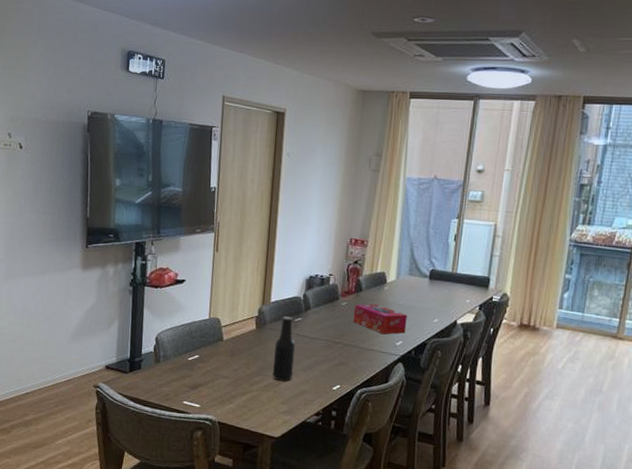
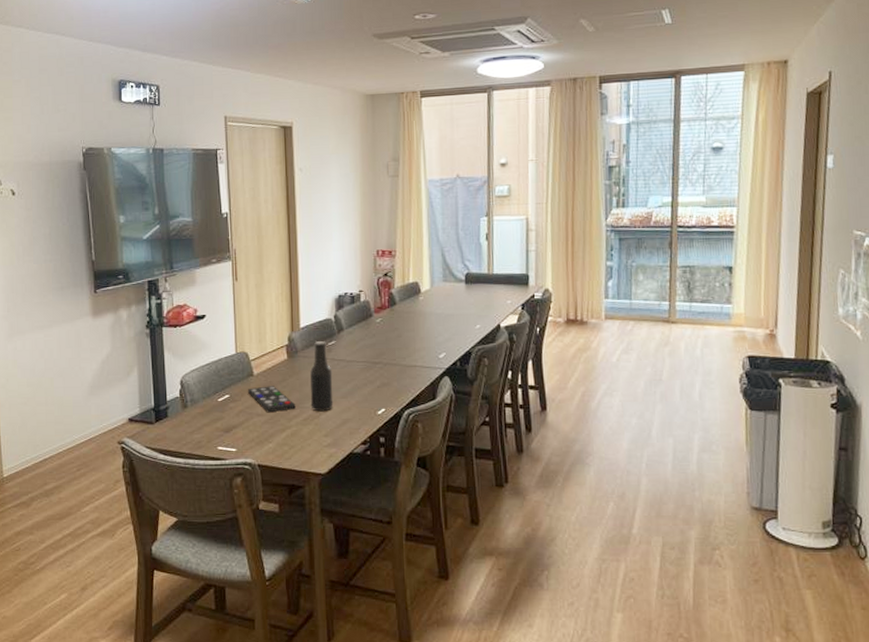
remote control: none [215,351,259,376] -> present [247,386,296,413]
tissue box: present [353,303,407,335] -> none [390,316,448,348]

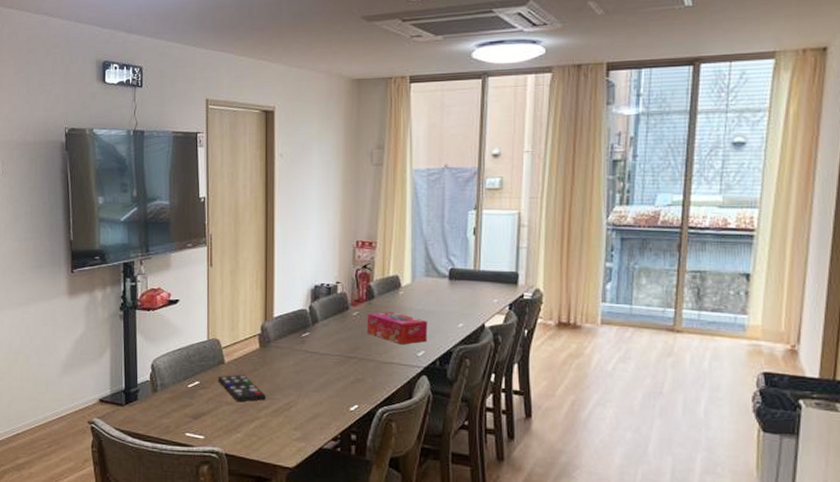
beer bottle: present [309,341,334,412] -> none [281,332,305,404]
tissue box: none [390,316,448,348] -> present [367,311,427,345]

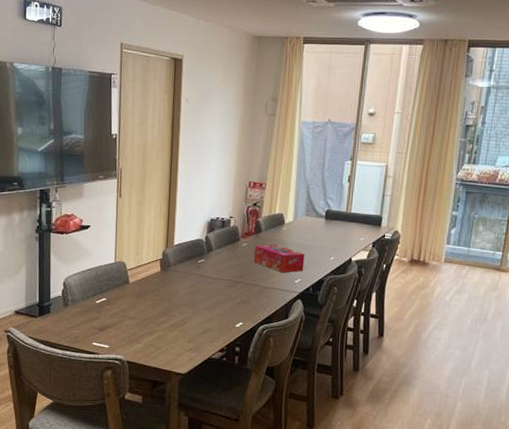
remote control: present [217,375,266,402] -> none [122,293,164,317]

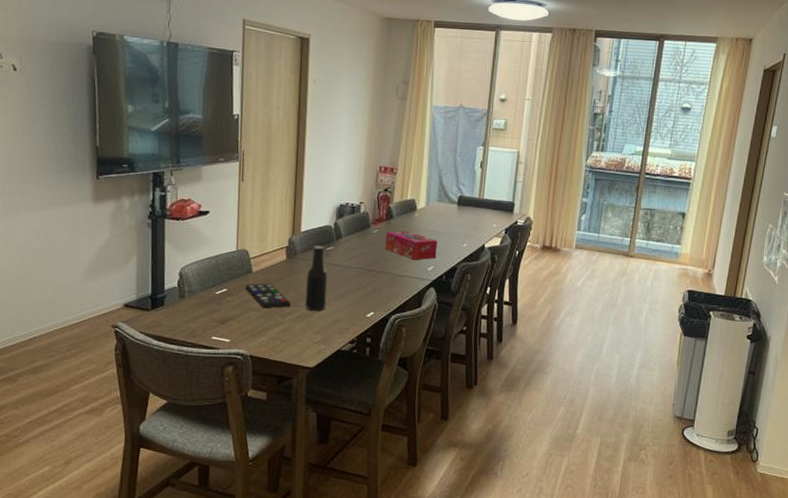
remote control: none [122,293,164,317] -> present [245,283,291,309]
beer bottle: none [177,258,199,321] -> present [305,246,328,311]

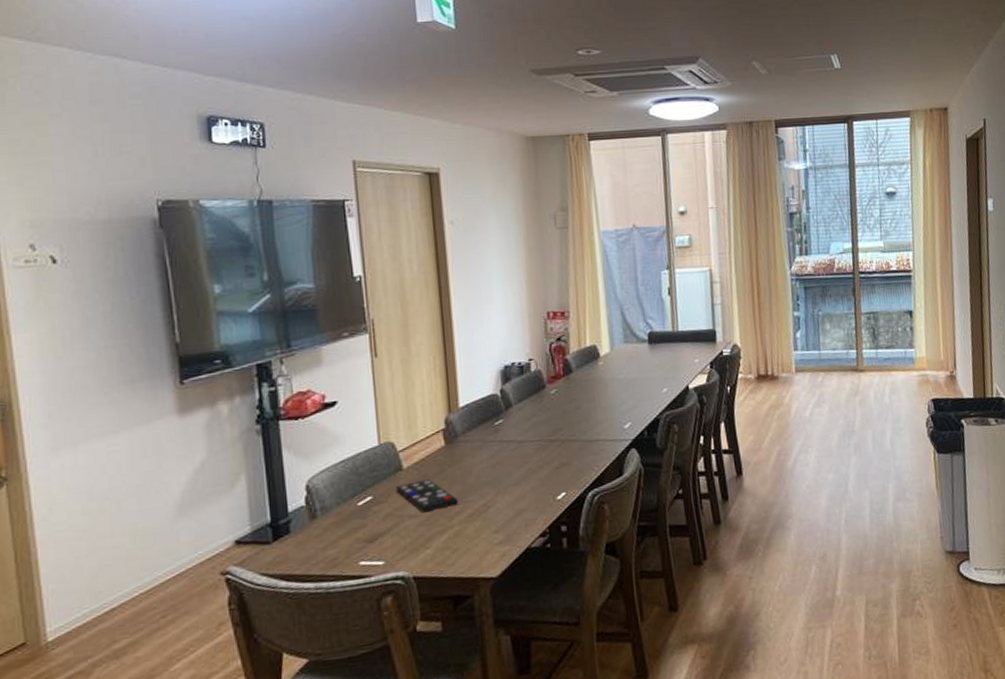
beer bottle: present [305,246,328,311] -> none [473,421,504,505]
tissue box: present [385,230,438,260] -> none [566,384,633,419]

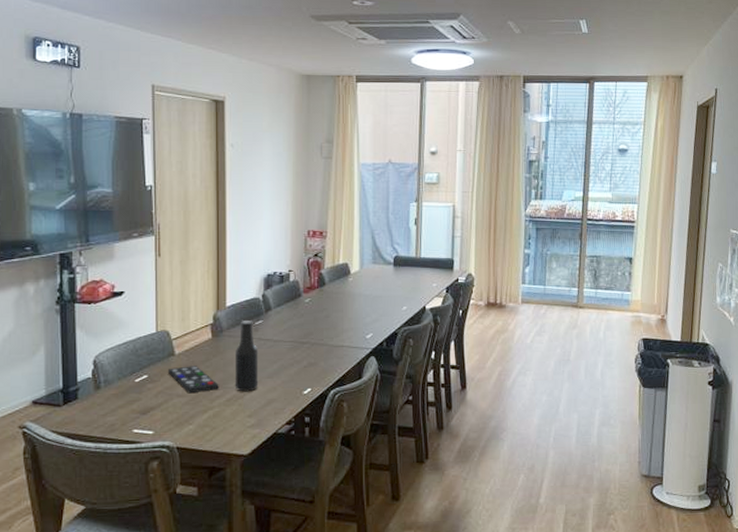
beer bottle: none [473,421,504,505] -> present [234,321,259,392]

